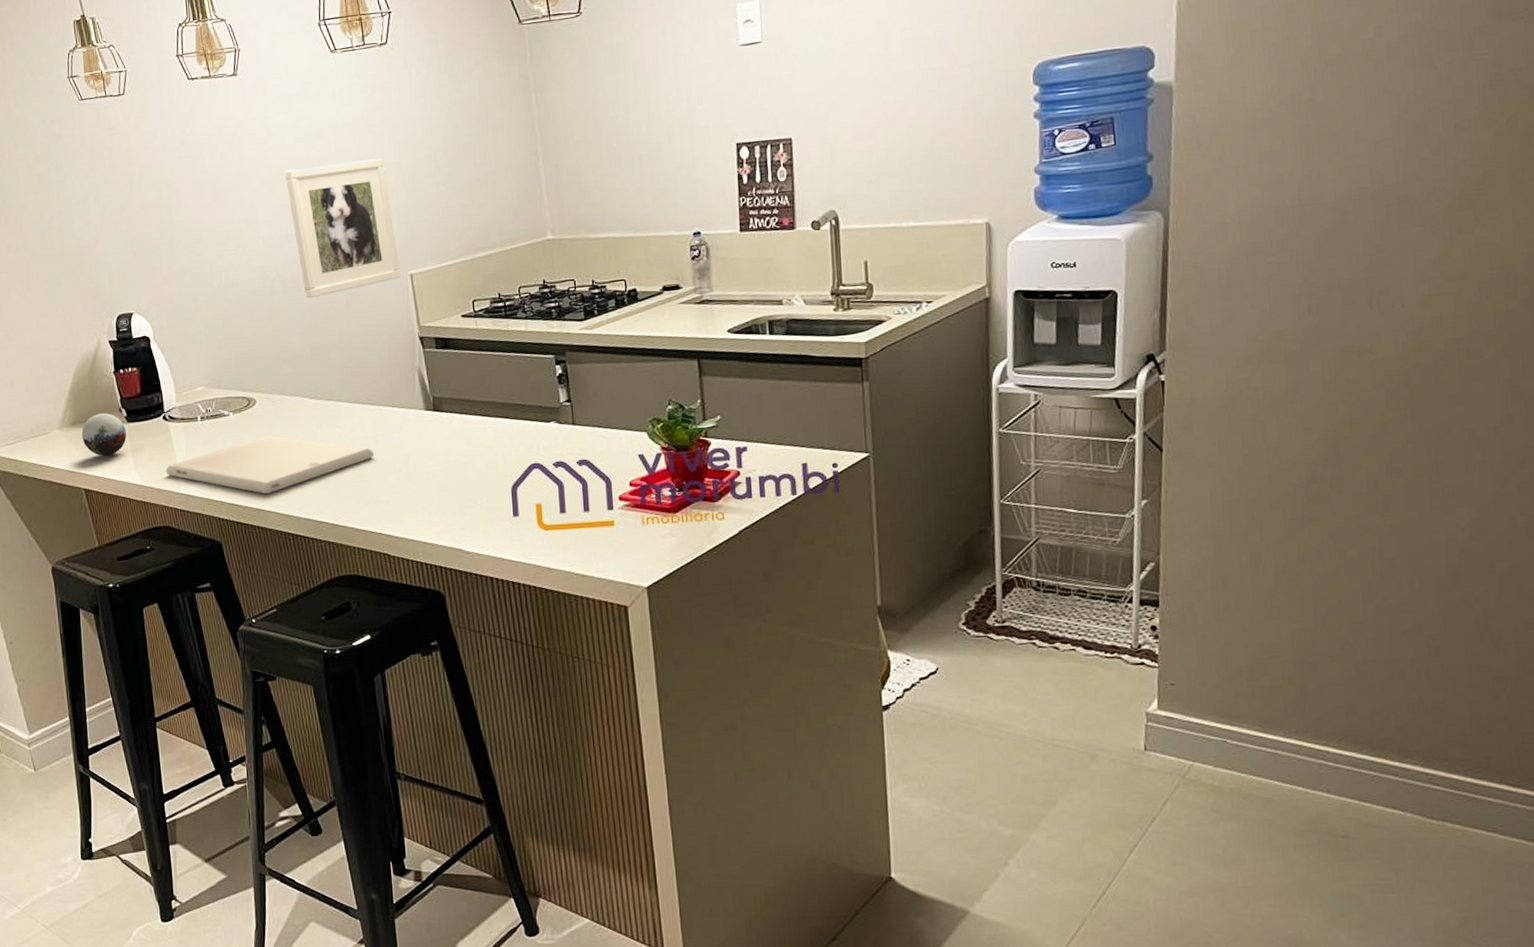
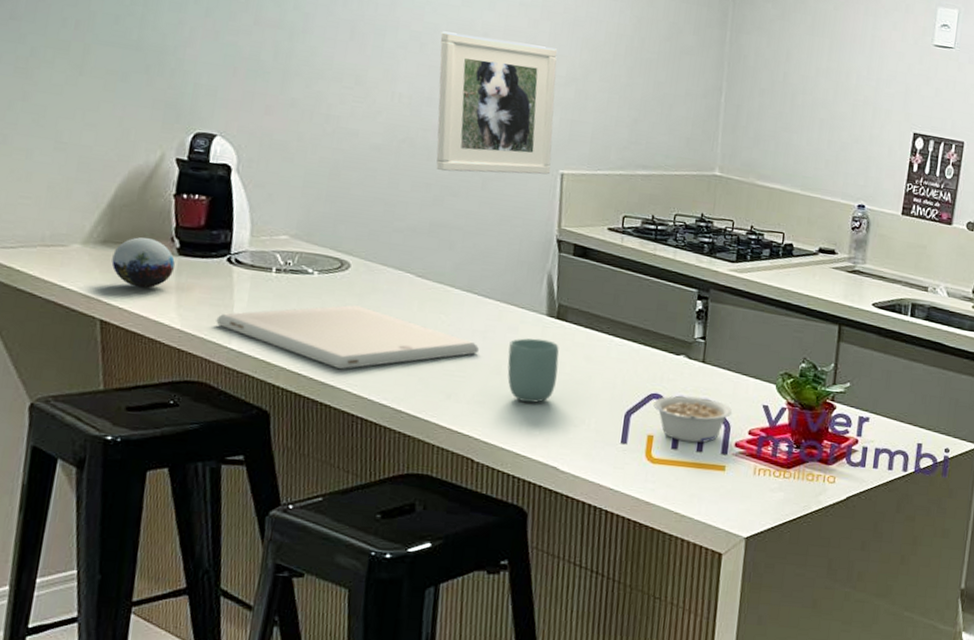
cup: none [398,432,445,494] -> present [507,338,559,403]
legume: none [535,458,609,504] -> present [653,395,732,443]

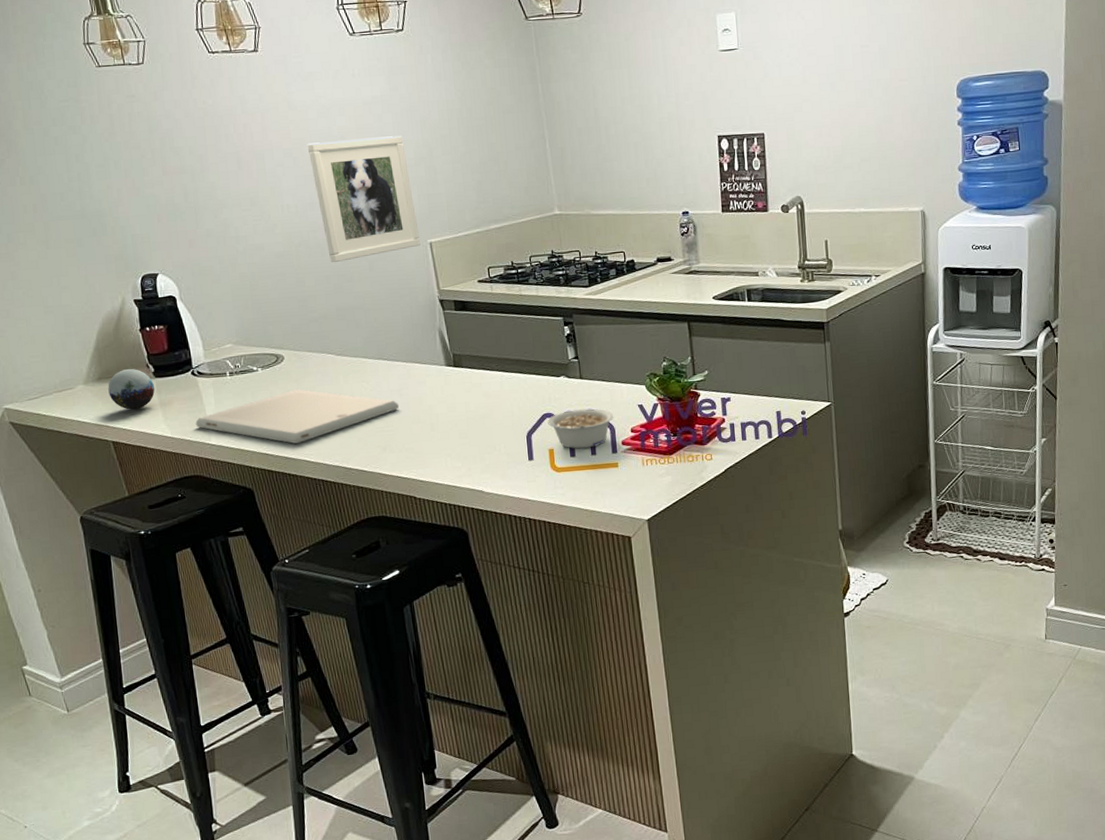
cup: present [507,338,559,403] -> none [421,386,466,442]

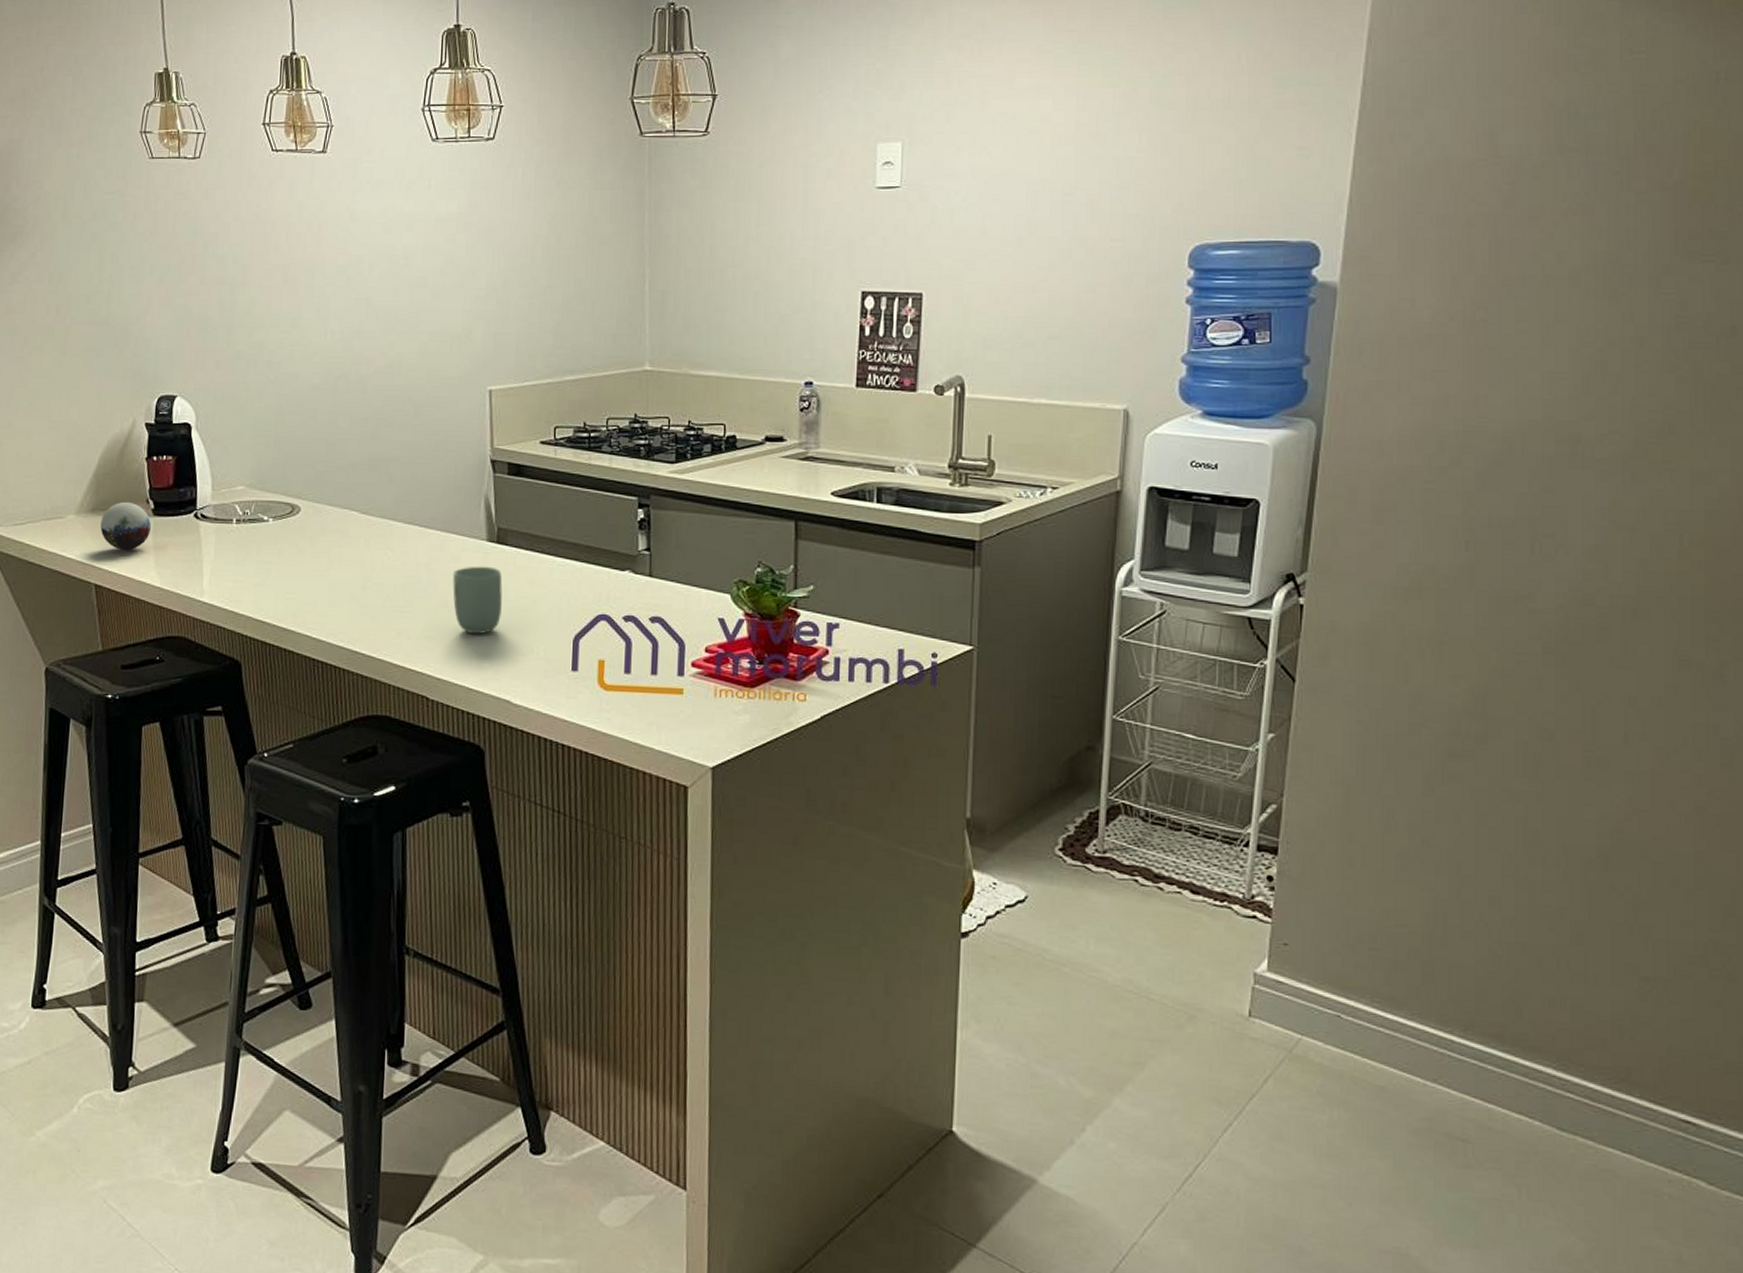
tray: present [195,389,400,444] -> none [189,548,425,614]
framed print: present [307,135,421,263] -> none [364,260,479,404]
cup: none [421,386,466,442] -> present [453,566,503,634]
legume: present [548,408,613,449] -> none [602,614,685,665]

